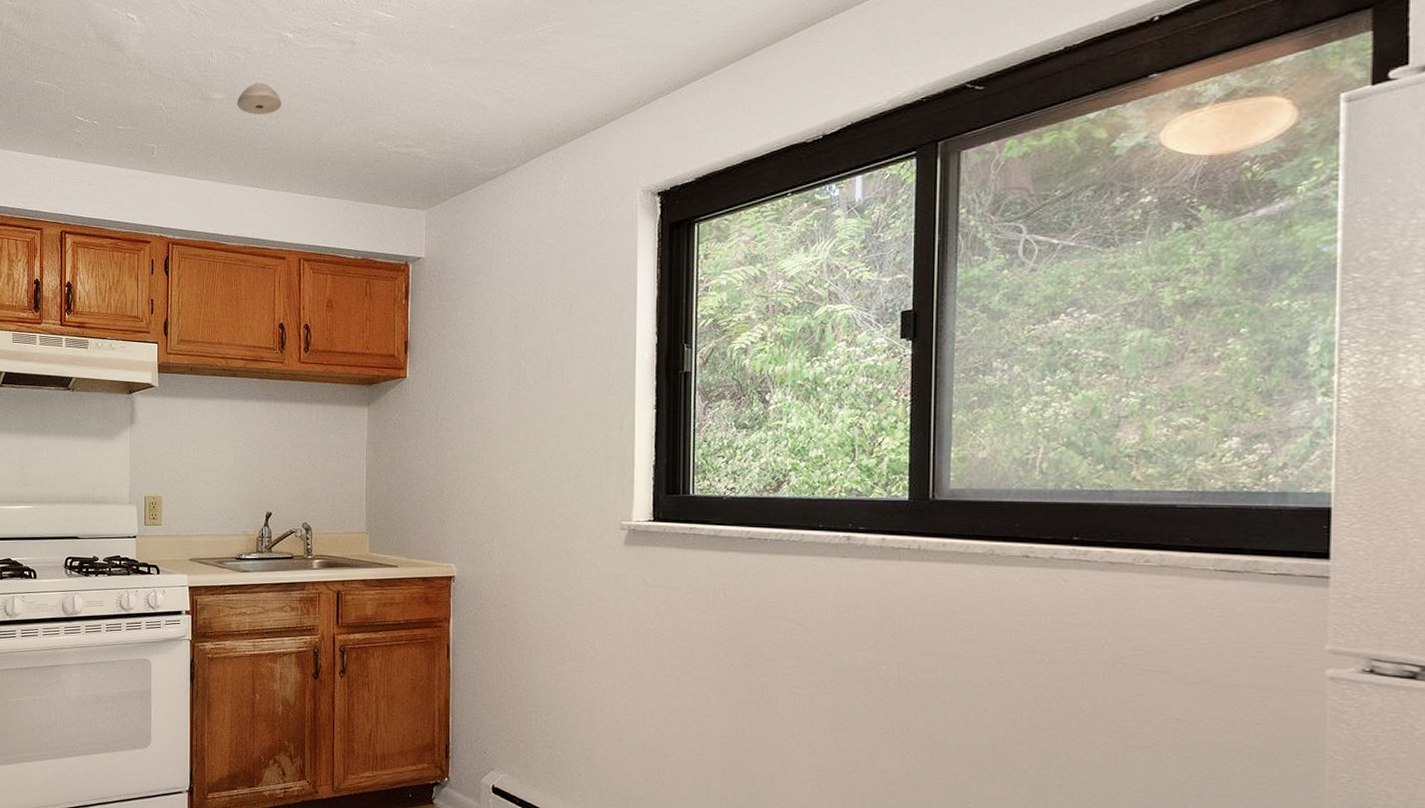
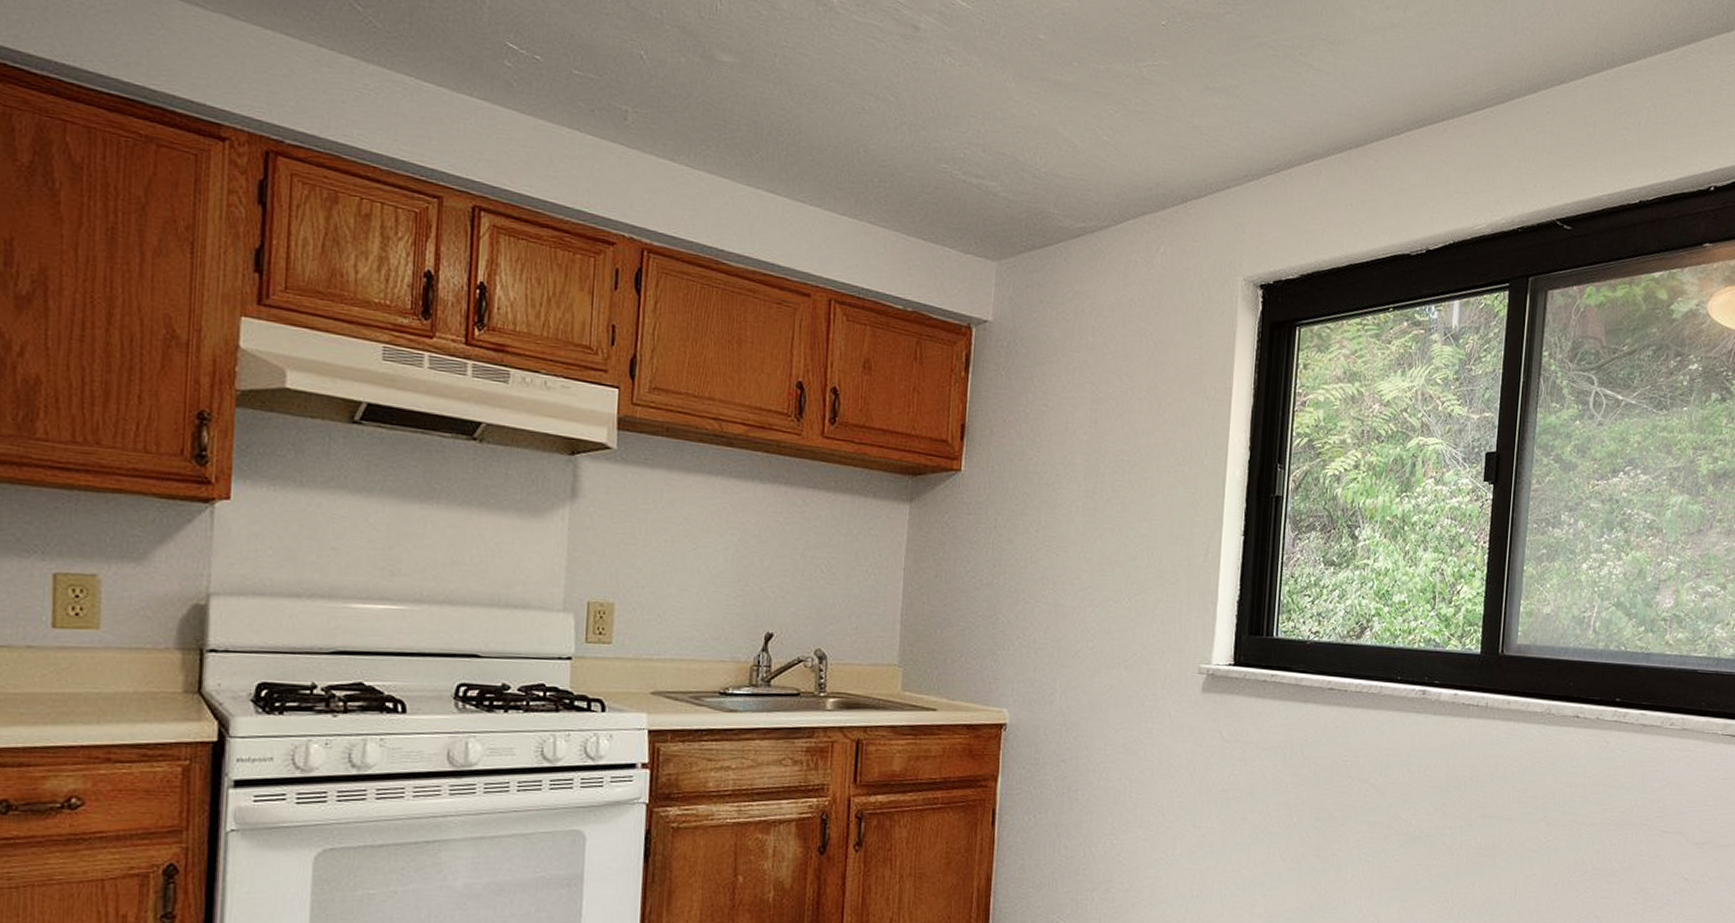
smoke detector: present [236,82,281,115] -> none [752,51,816,98]

